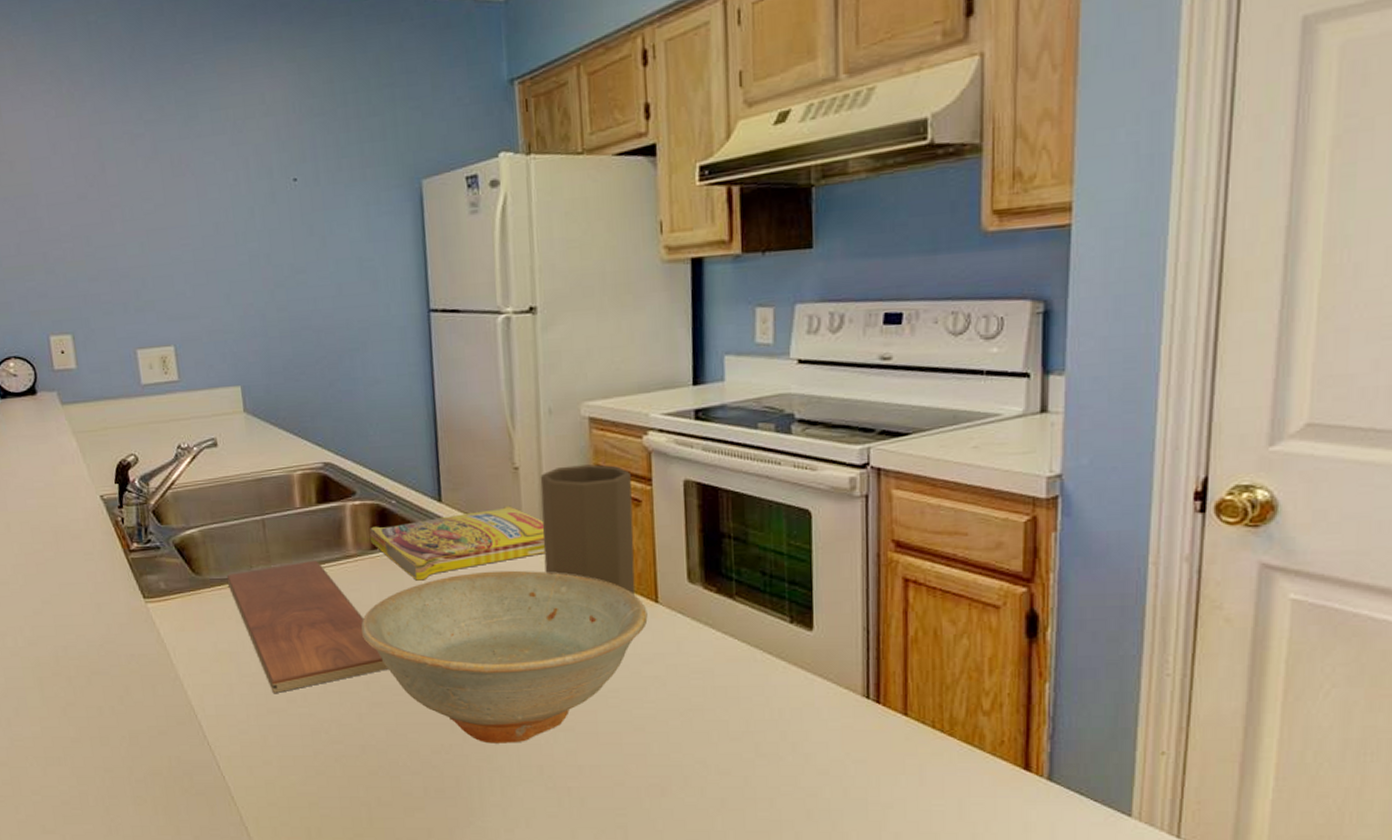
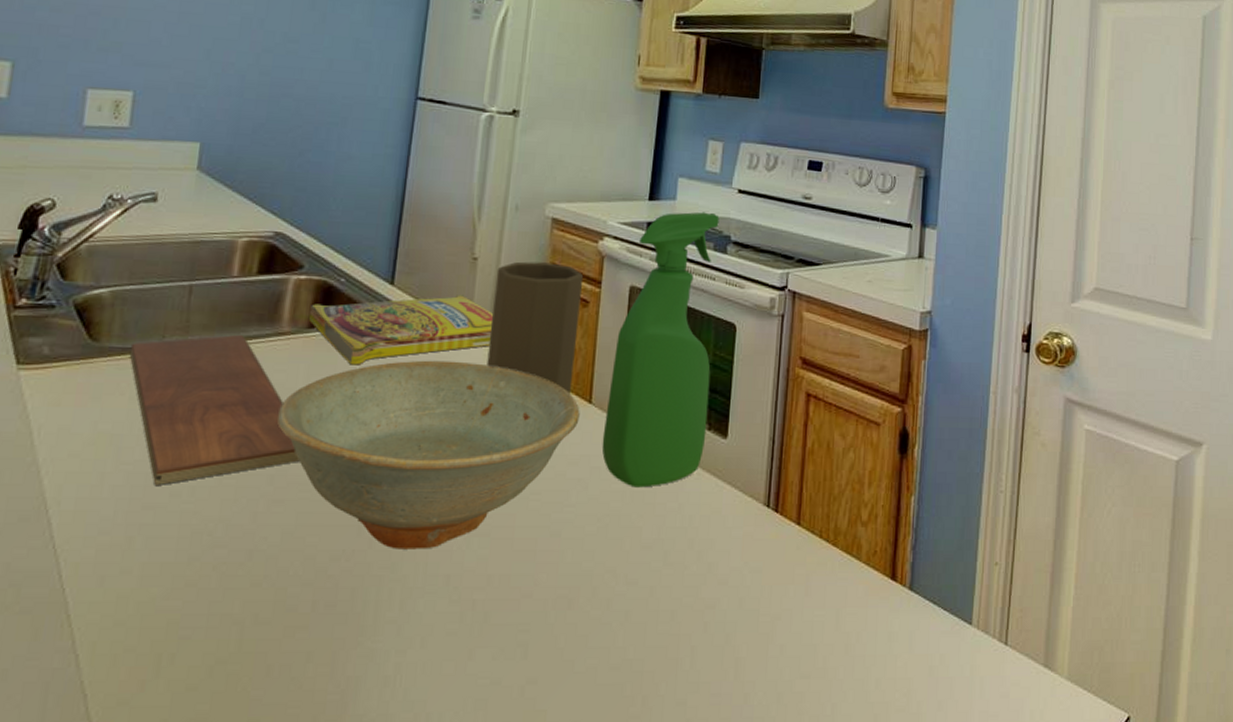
spray bottle: none [674,390,789,683] -> present [601,212,720,488]

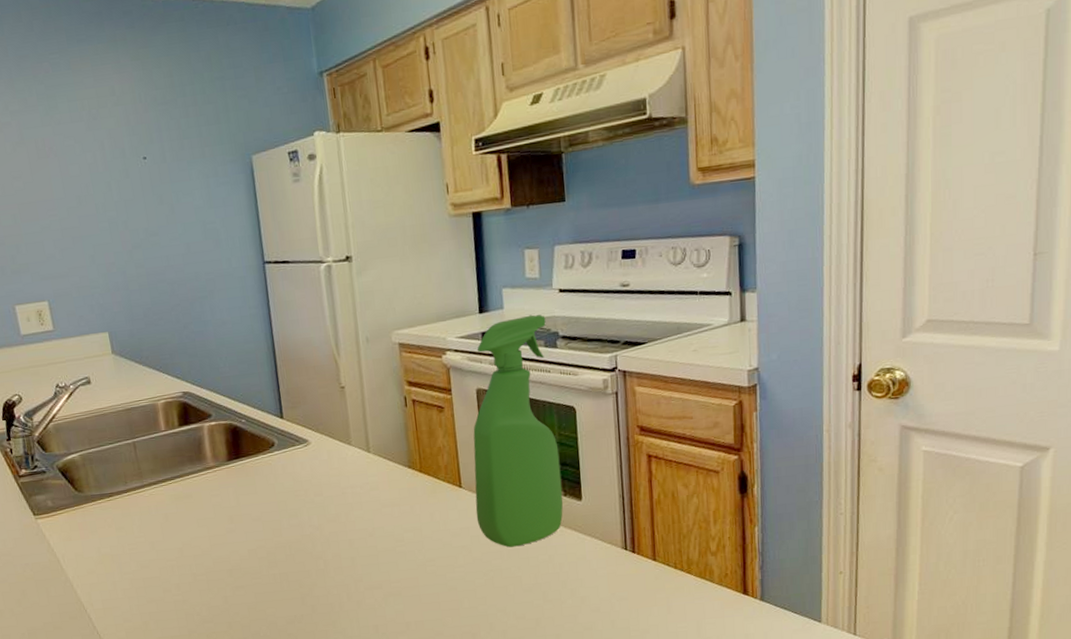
chopping board: present [129,334,300,487] -> none [105,473,248,587]
dish: present [277,360,580,550] -> none [222,469,455,611]
food package: present [309,295,494,365] -> none [225,418,370,484]
cup: present [487,261,584,395] -> none [362,380,444,484]

